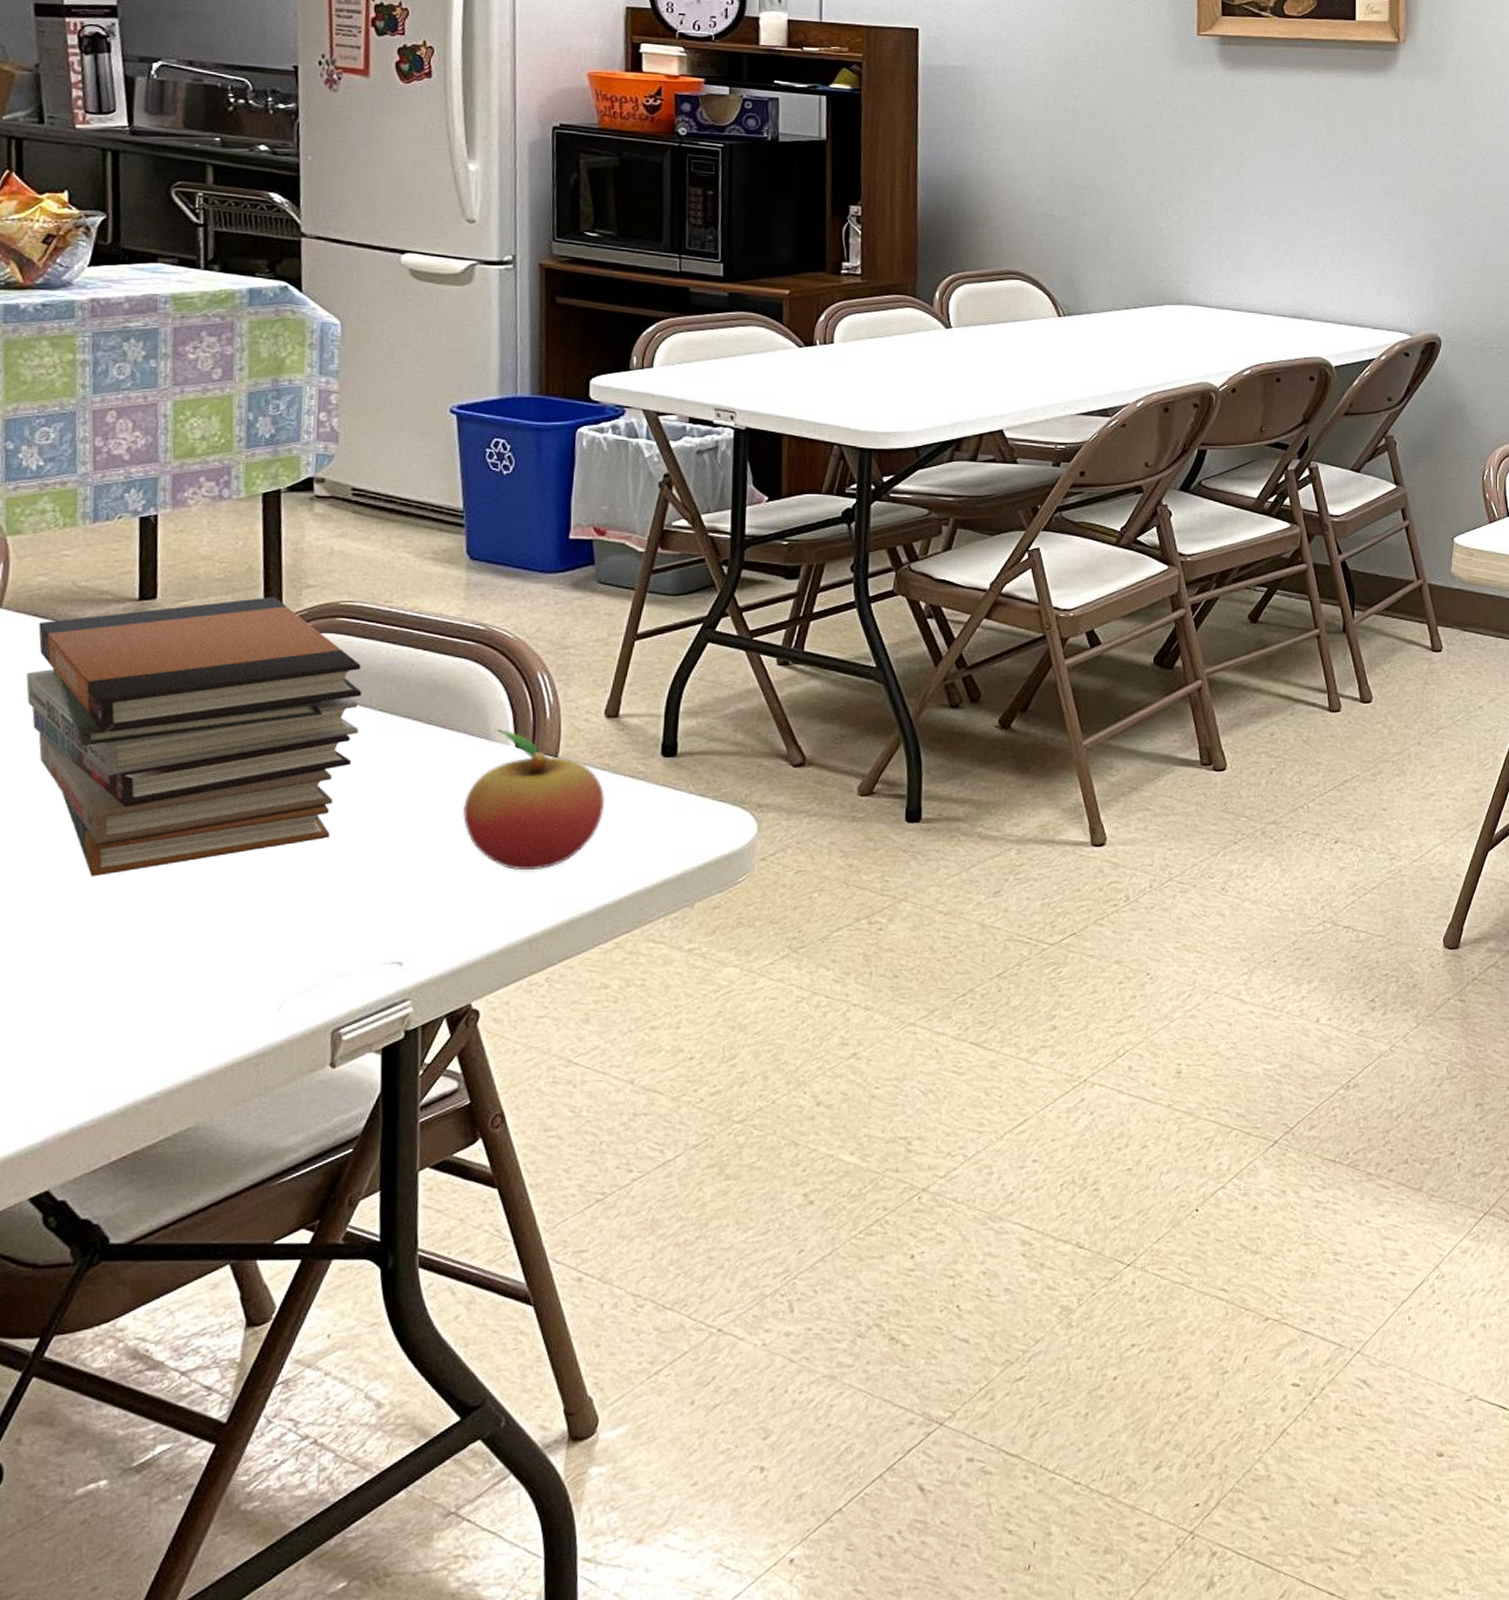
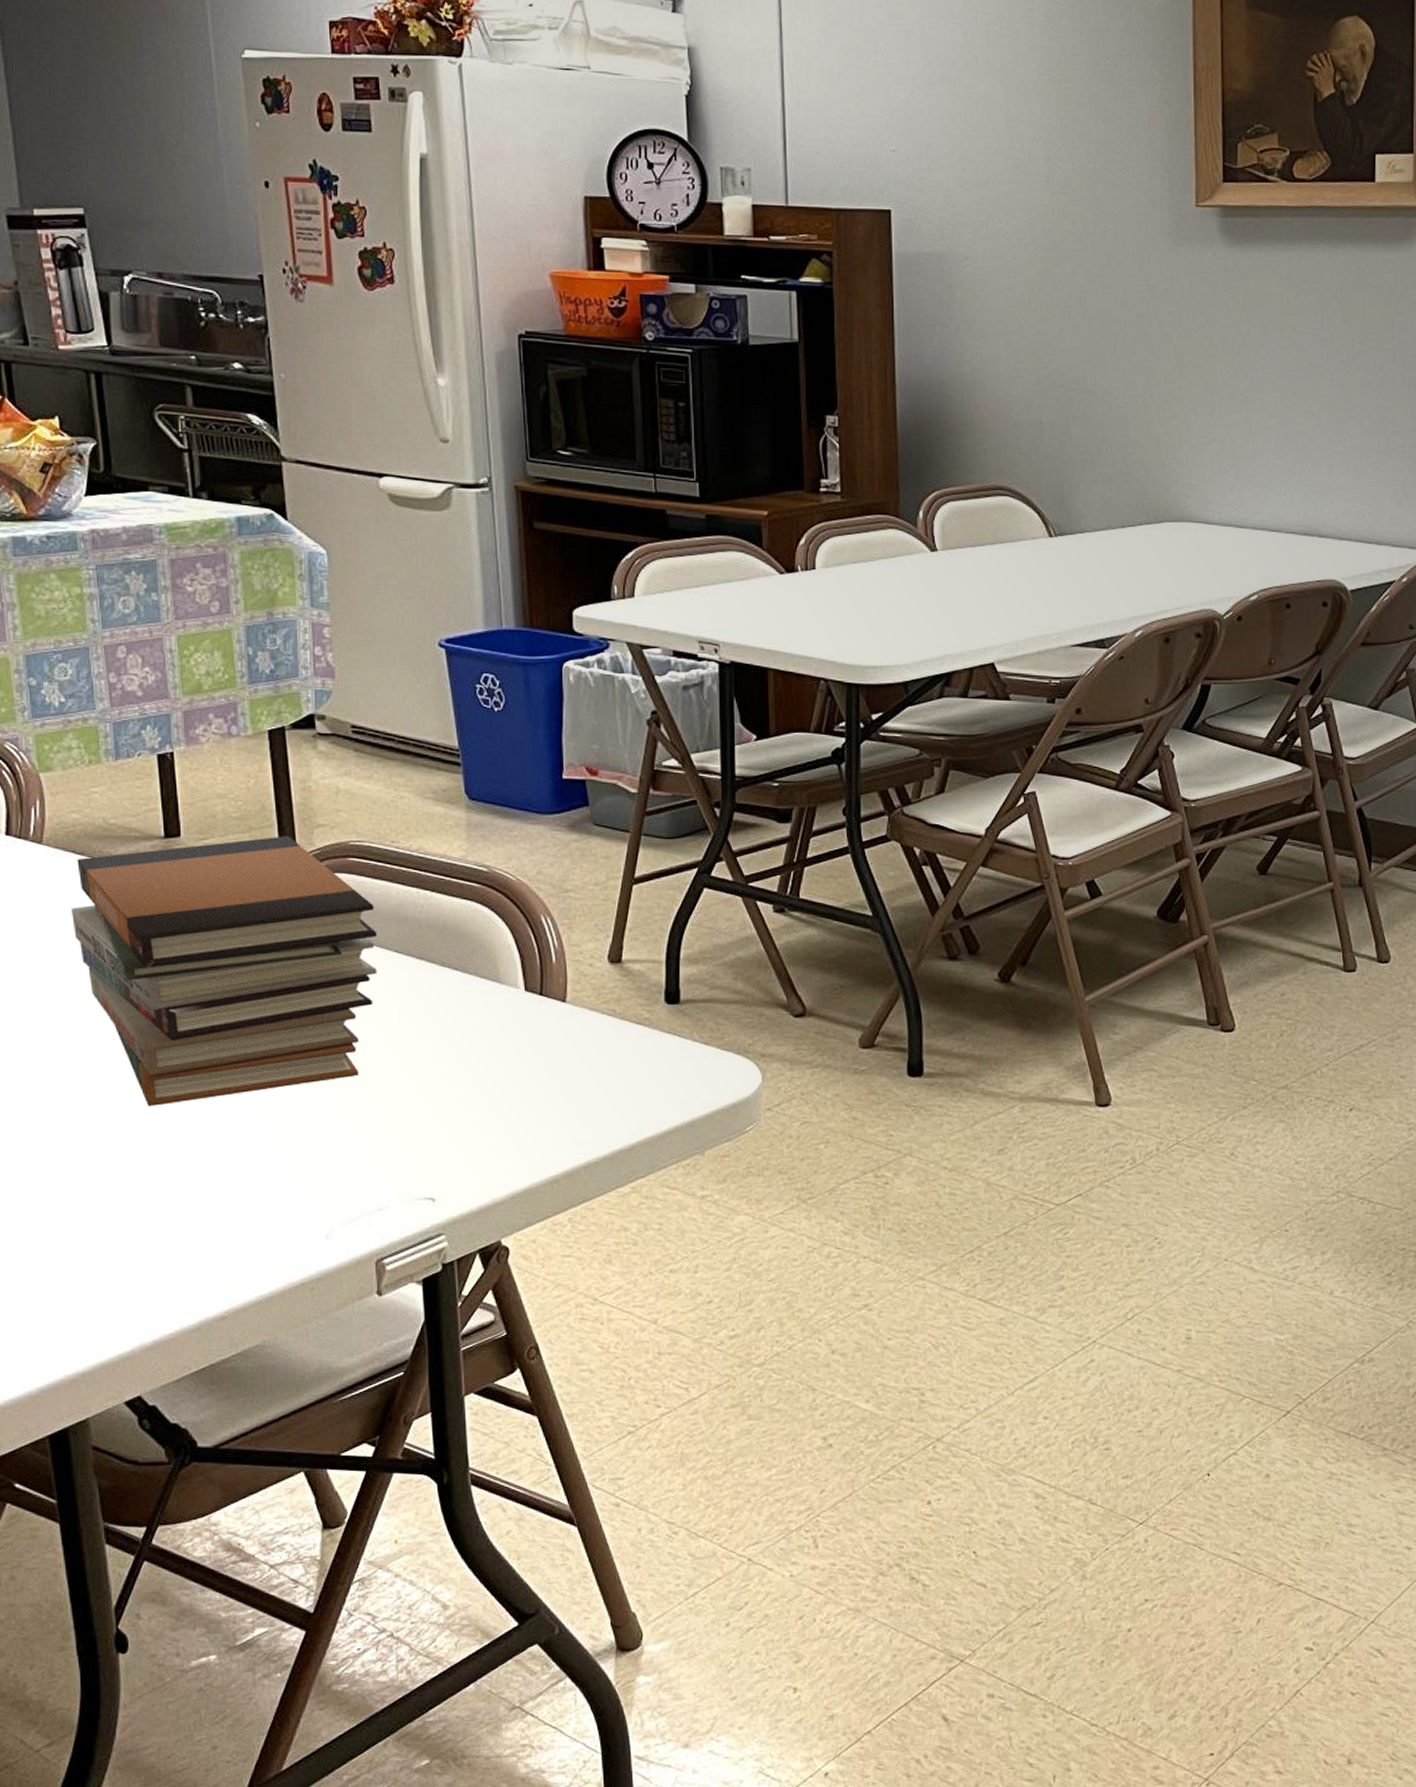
fruit: present [462,728,606,871] -> none [479,971,614,1114]

